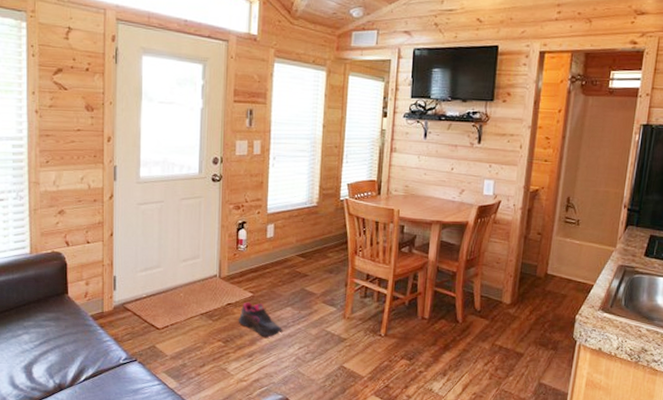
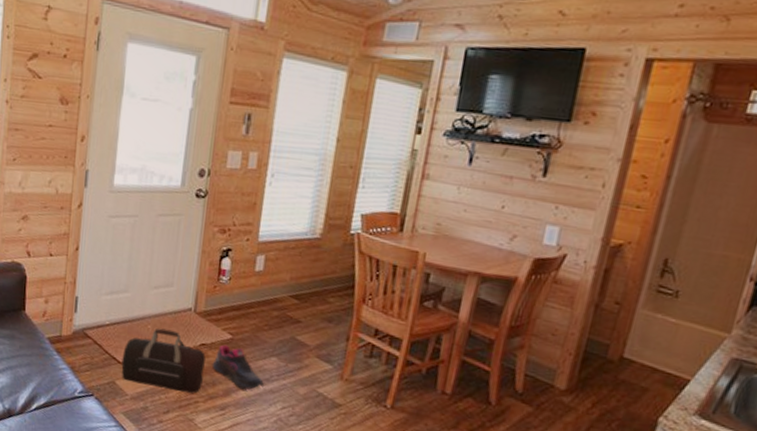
duffel bag: none [160,295,232,346] -> present [121,328,206,393]

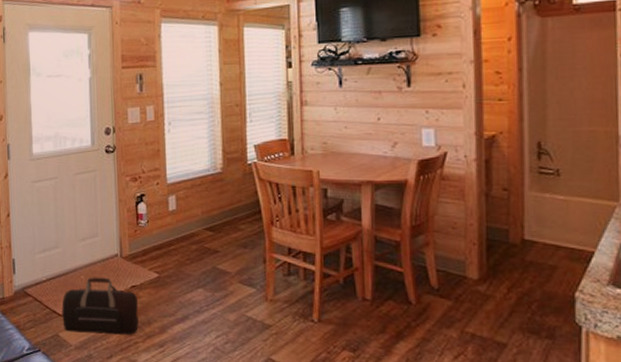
athletic shoe: present [212,344,265,390] -> none [144,283,197,323]

